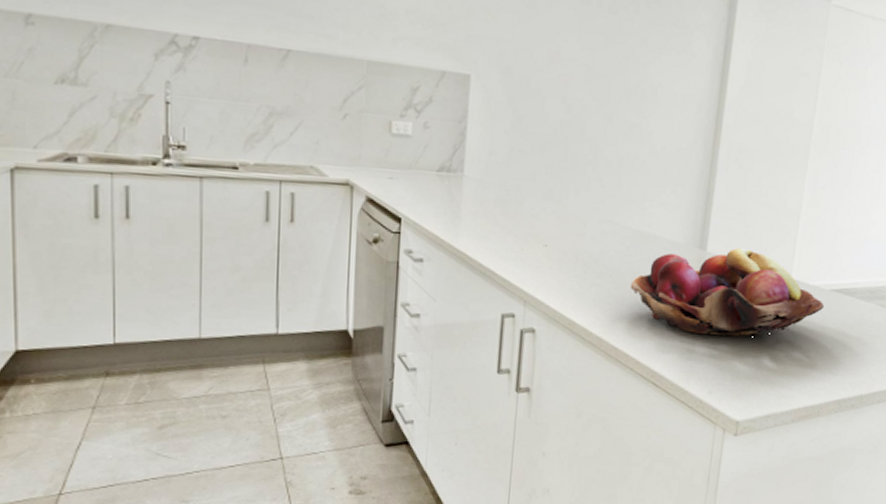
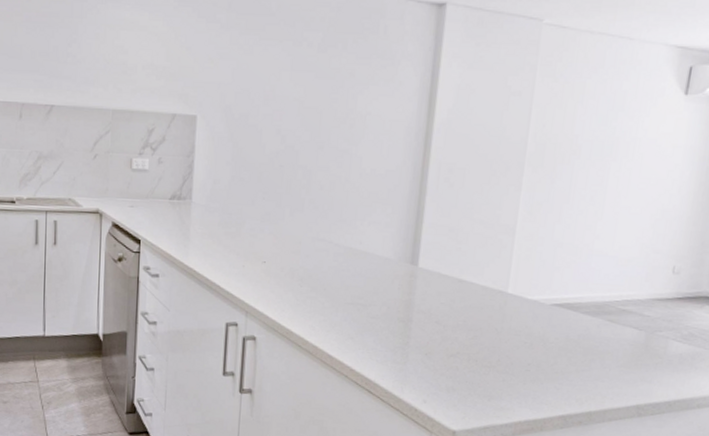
fruit basket: present [630,248,825,337] -> none [343,264,545,349]

